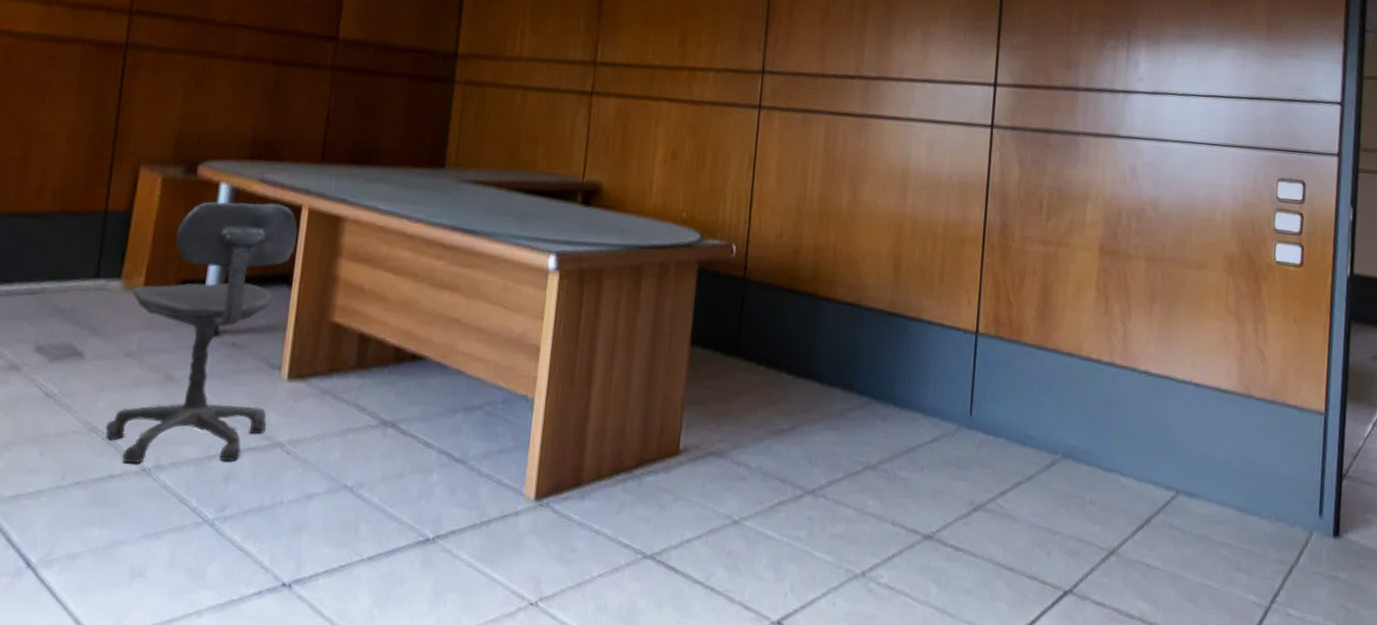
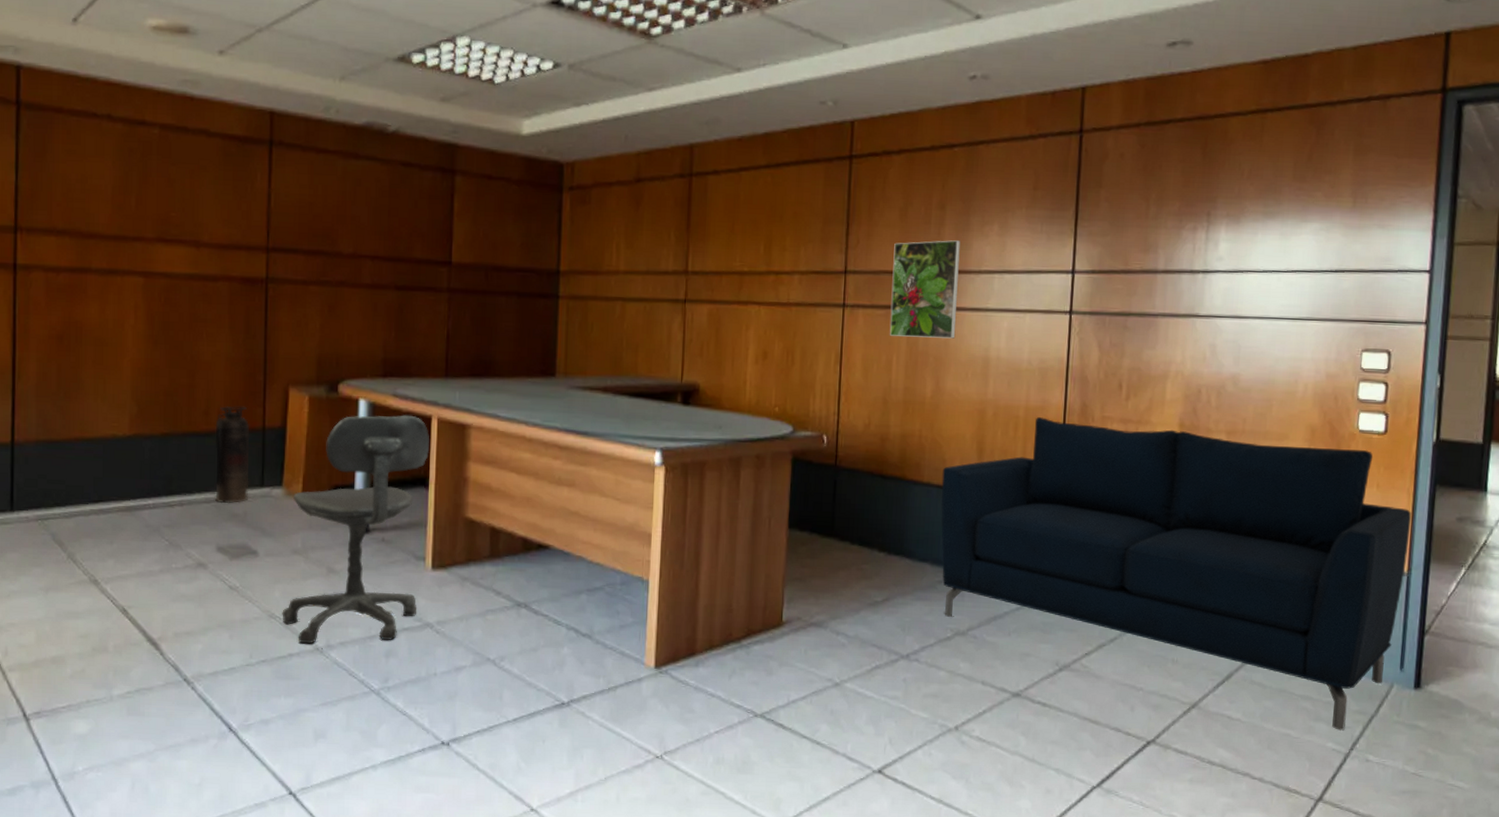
fire extinguisher: none [39,184,90,297] -> present [215,406,250,504]
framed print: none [806,44,882,148] -> present [889,240,960,339]
sofa: none [853,234,1328,582] -> present [941,417,1412,731]

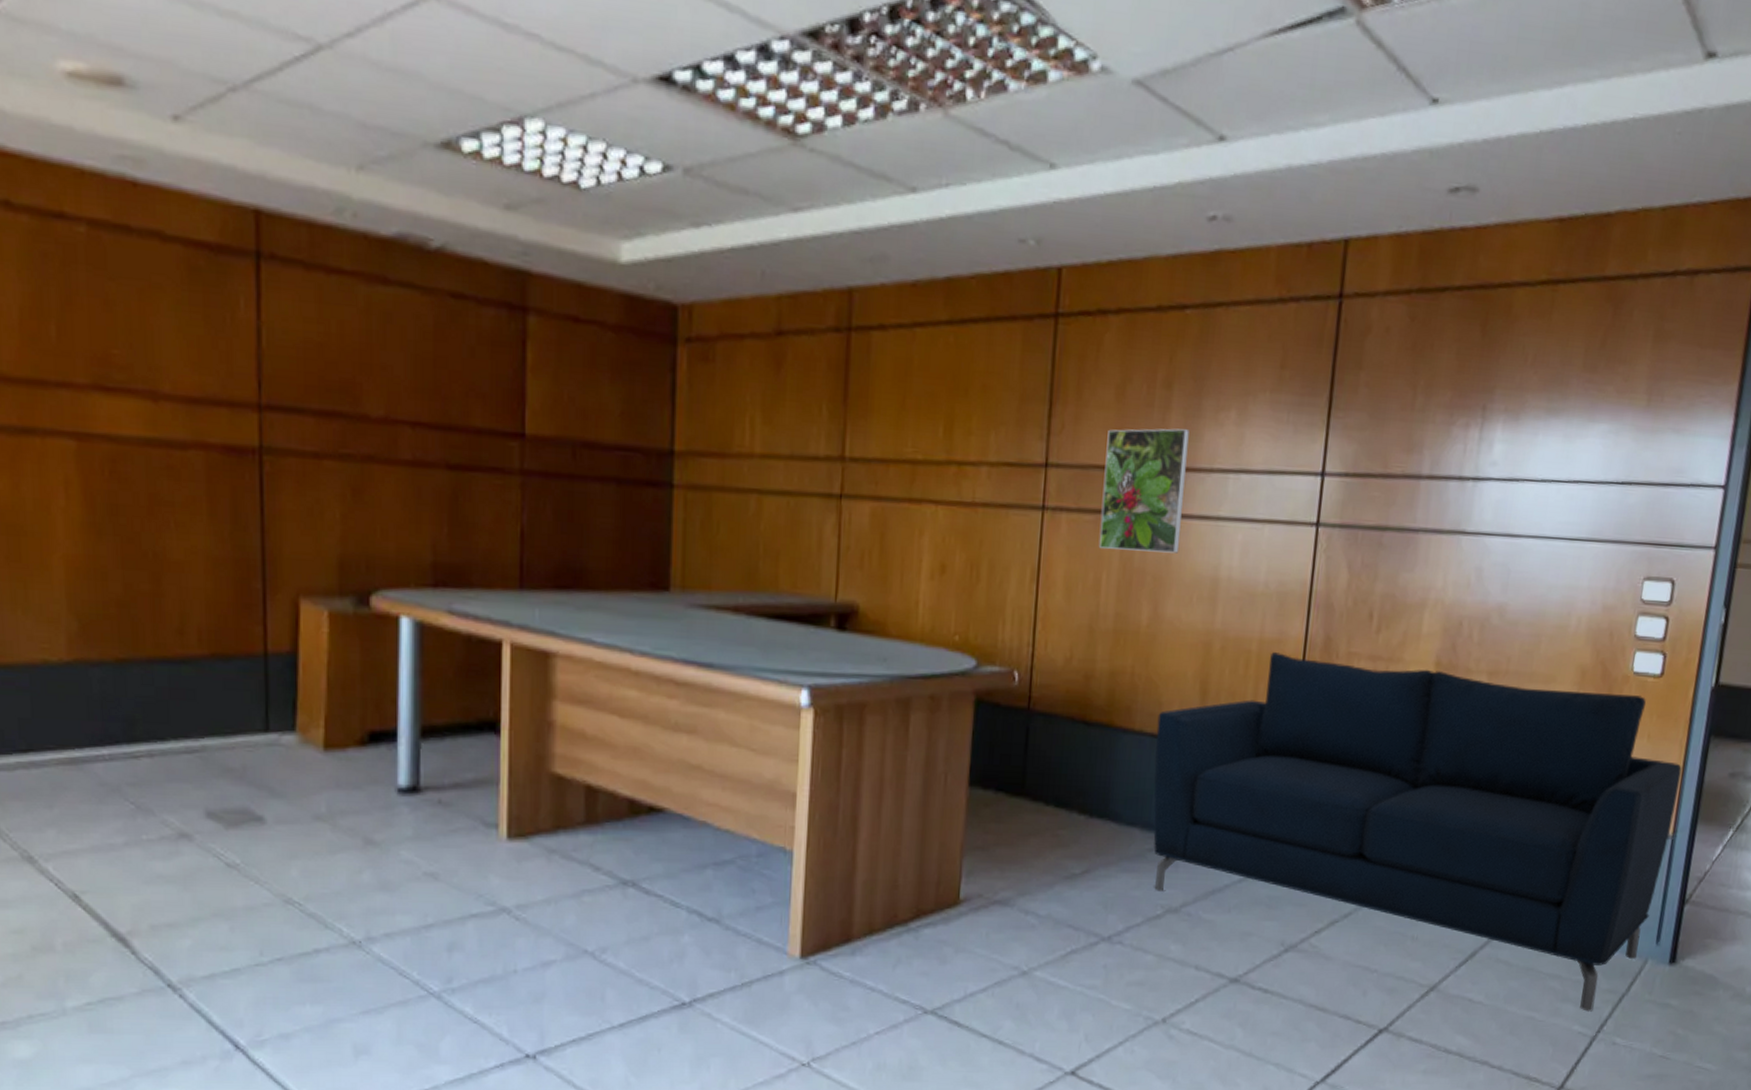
fire extinguisher: present [215,406,250,504] -> none [194,622,248,755]
office chair: present [282,415,430,644] -> none [302,638,501,937]

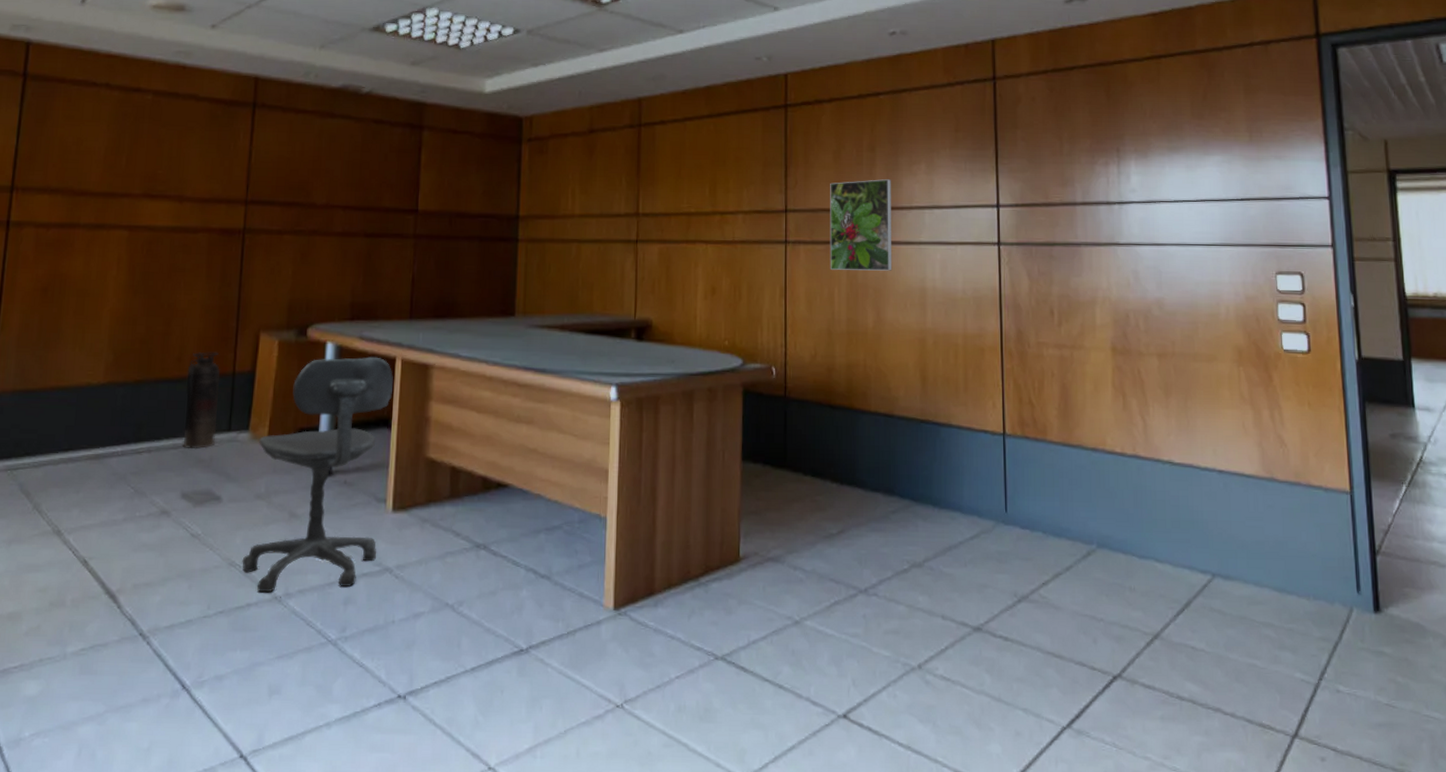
fire extinguisher: none [194,622,248,755] -> present [183,351,221,450]
office chair: none [302,638,501,937] -> present [242,356,394,593]
sofa: present [1153,652,1683,1012] -> none [888,345,1348,659]

